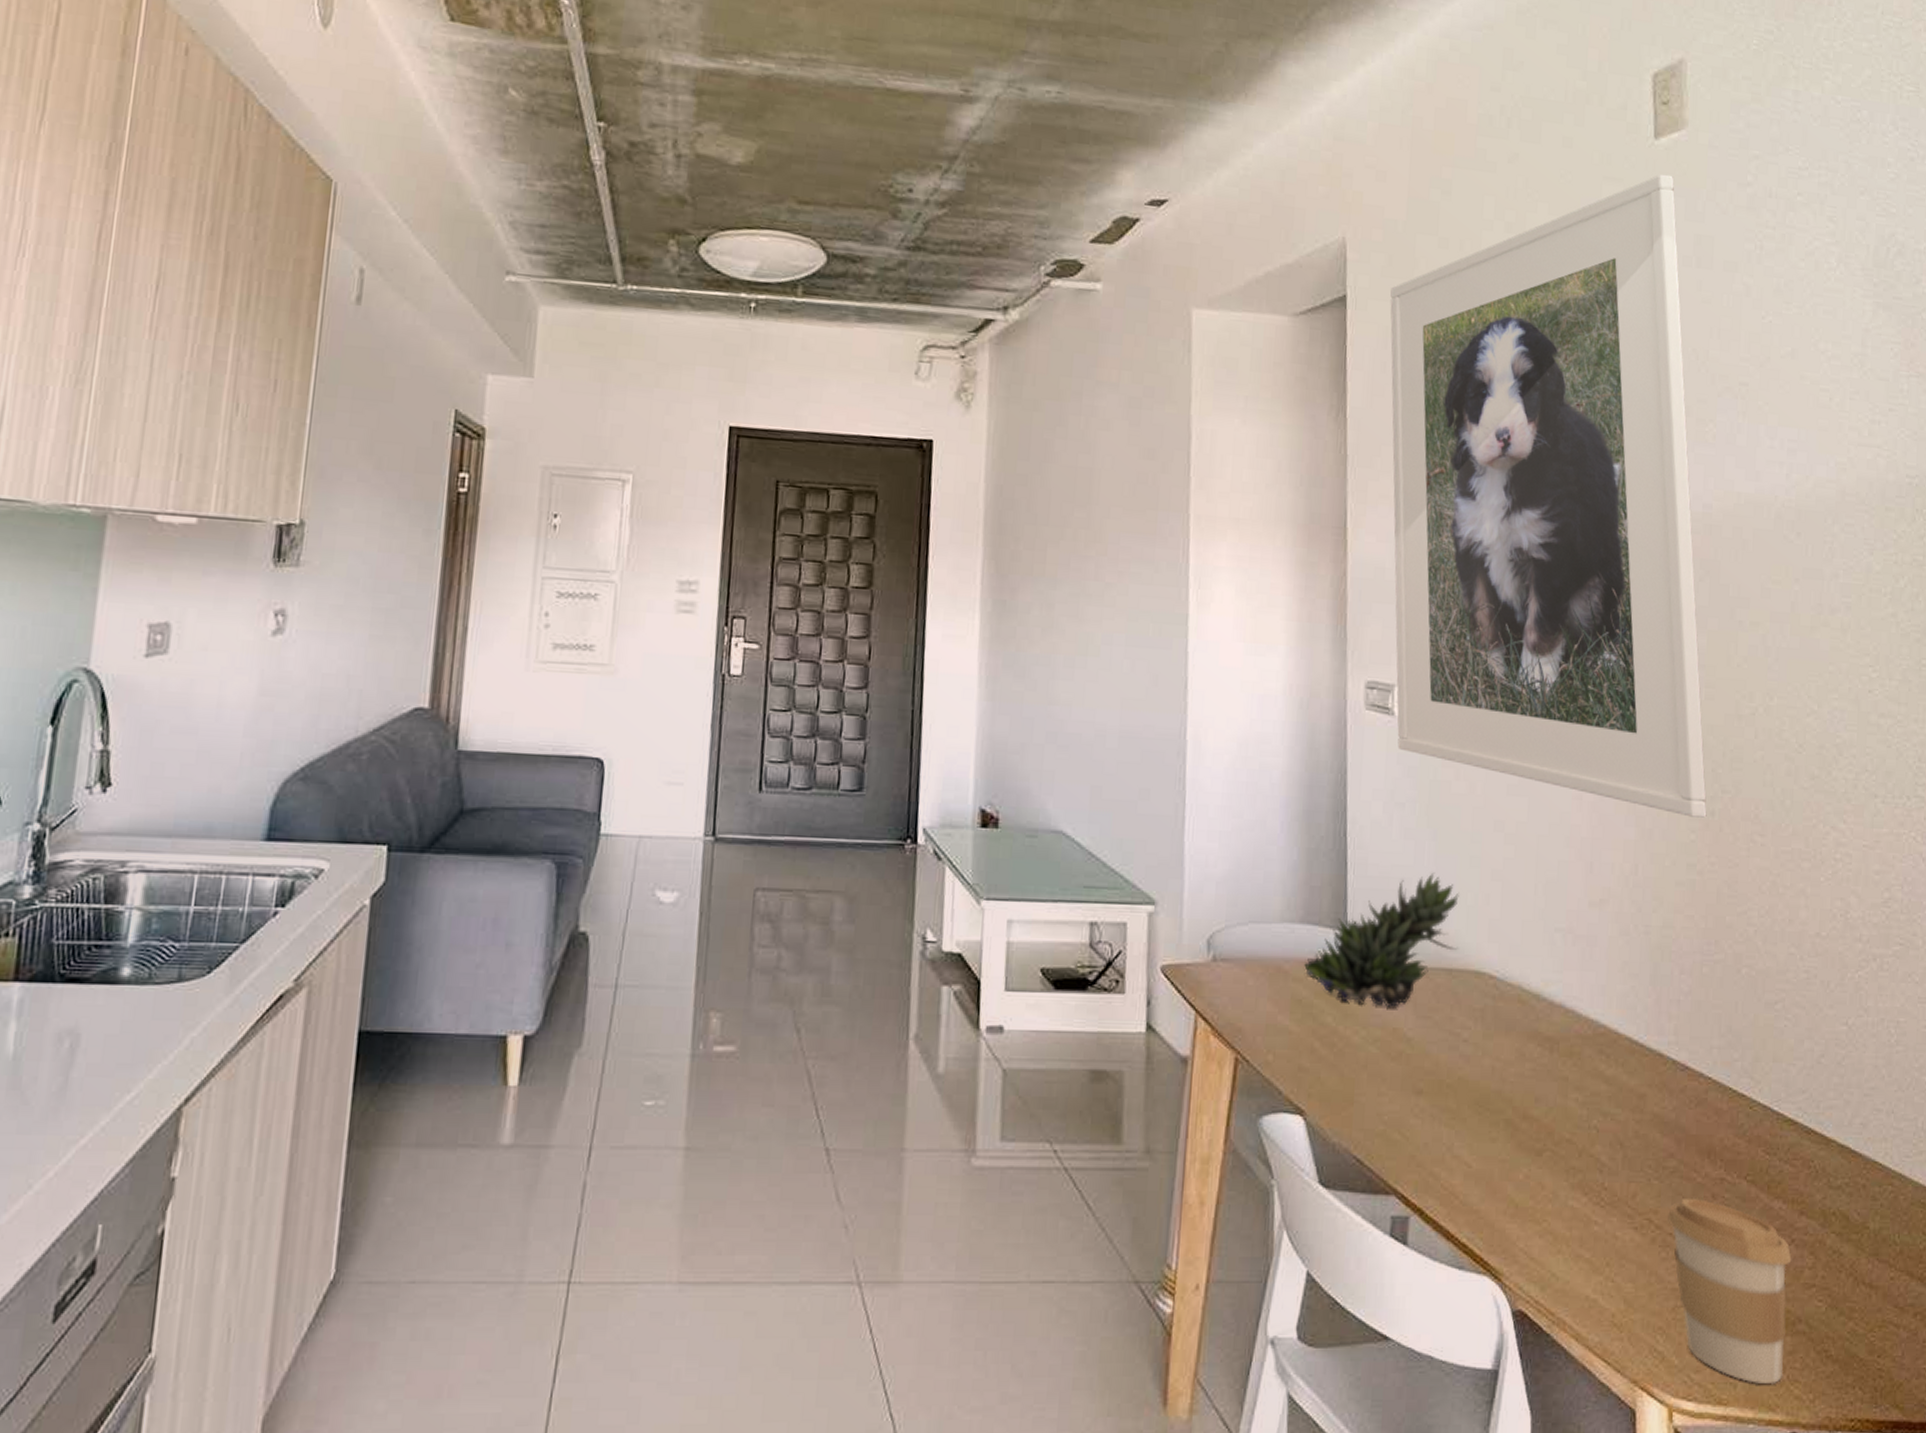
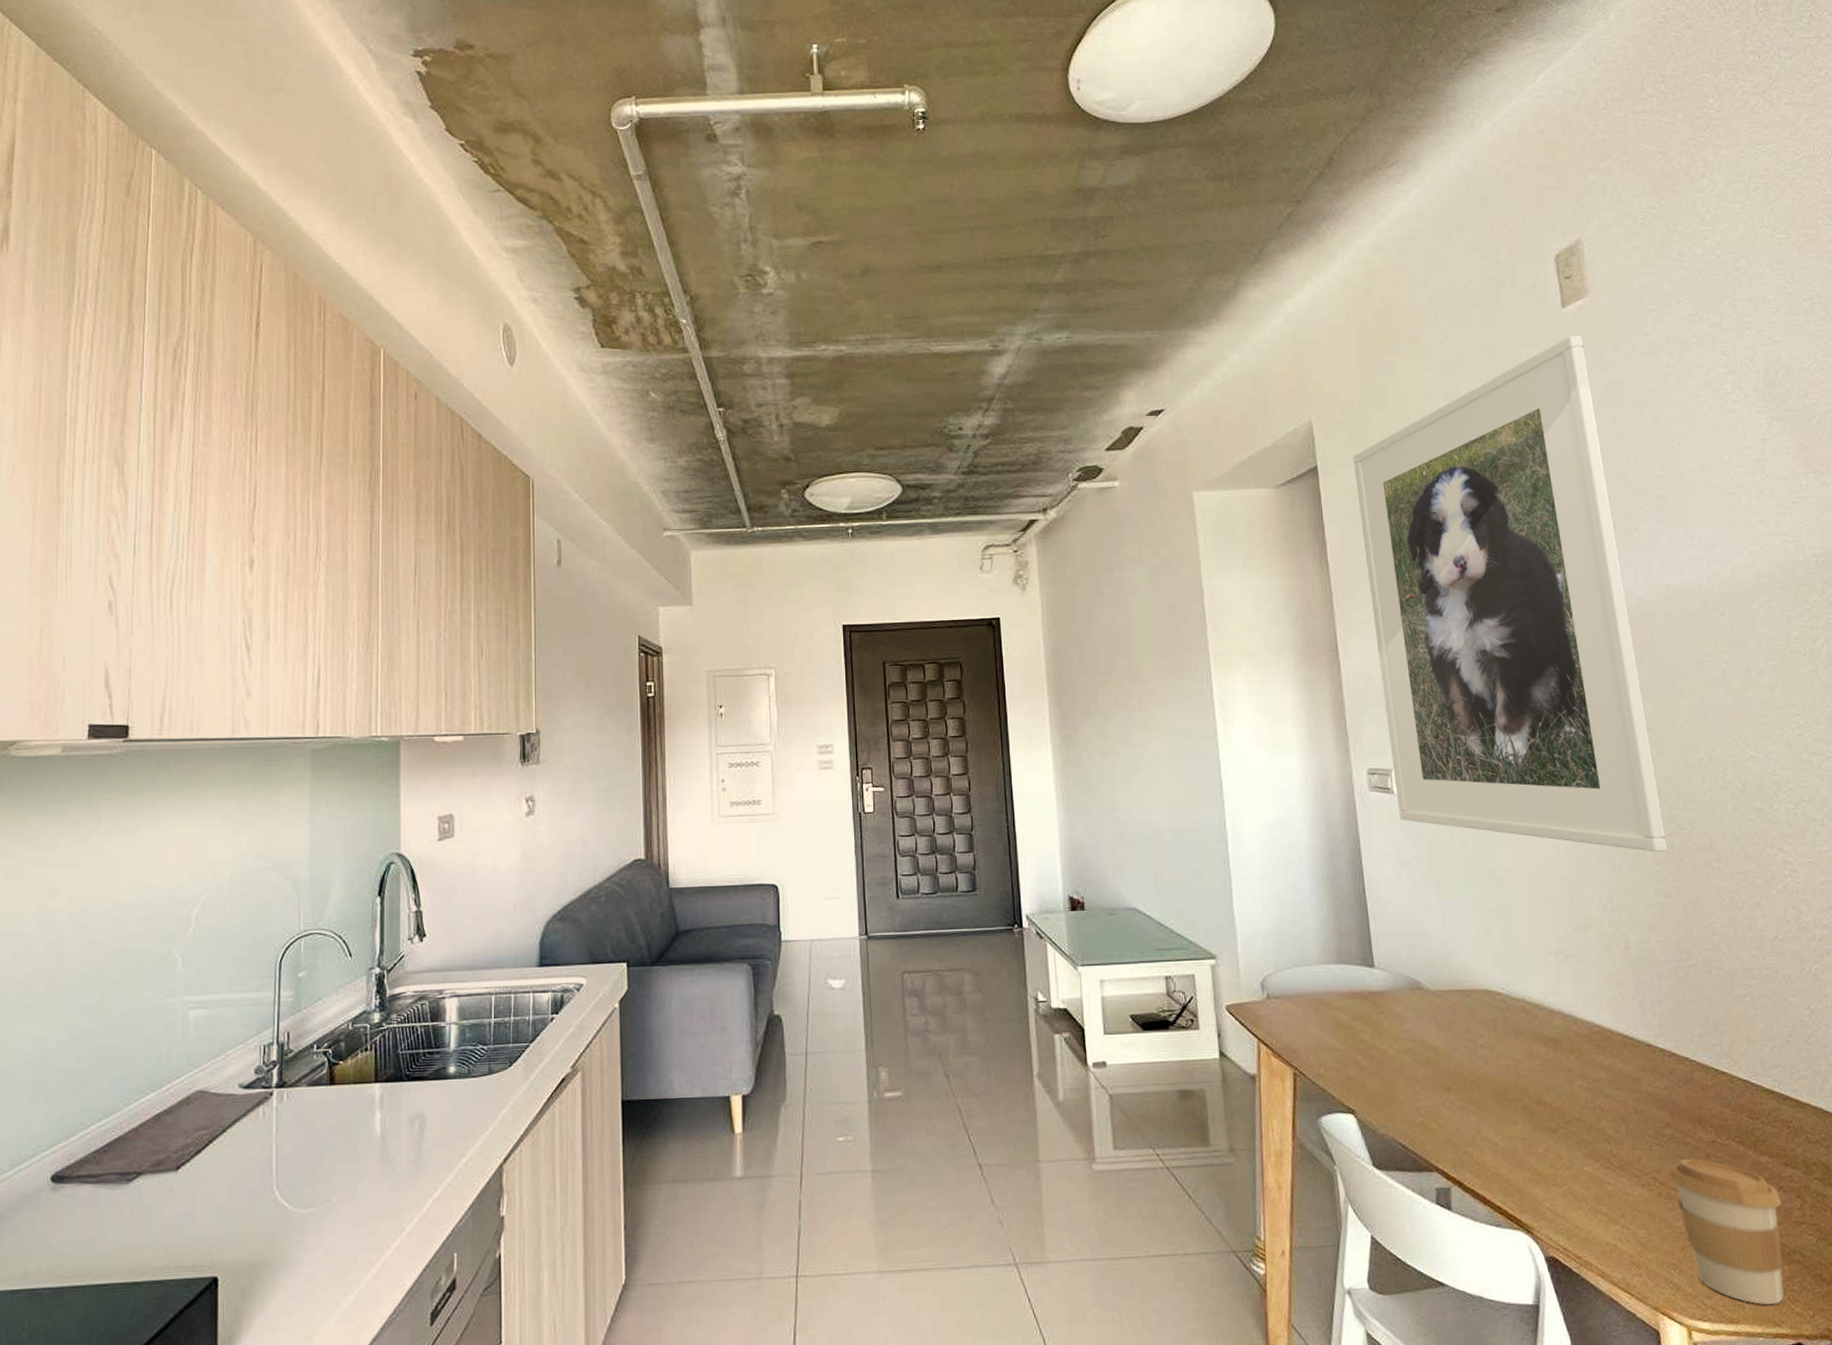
succulent plant: present [1304,872,1460,1009] -> none [1342,915,1468,1025]

